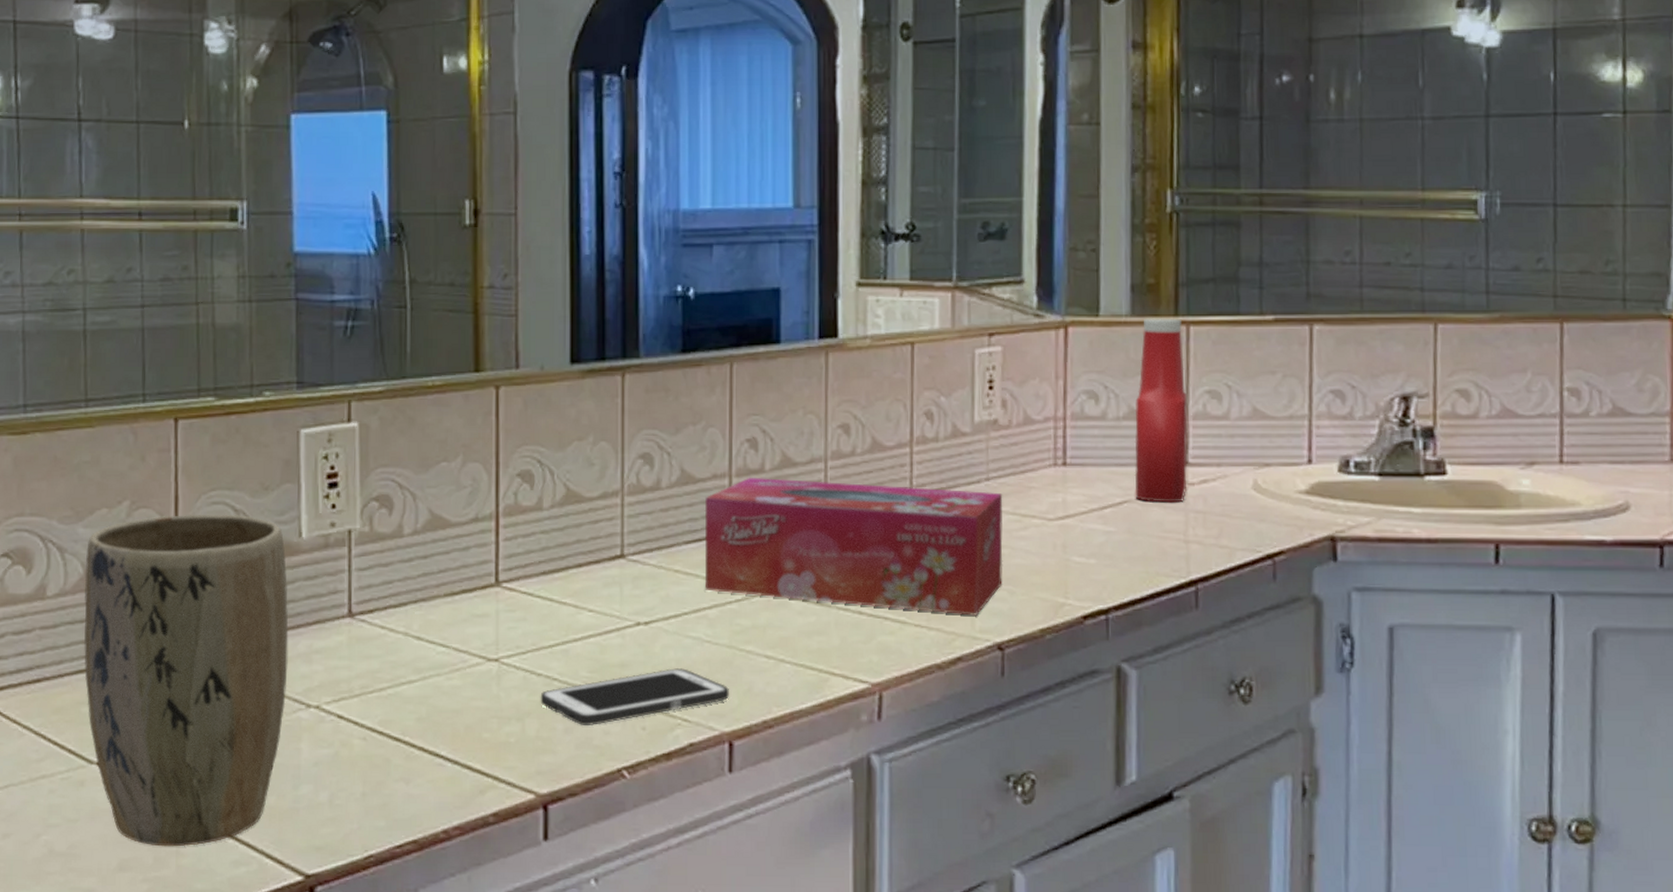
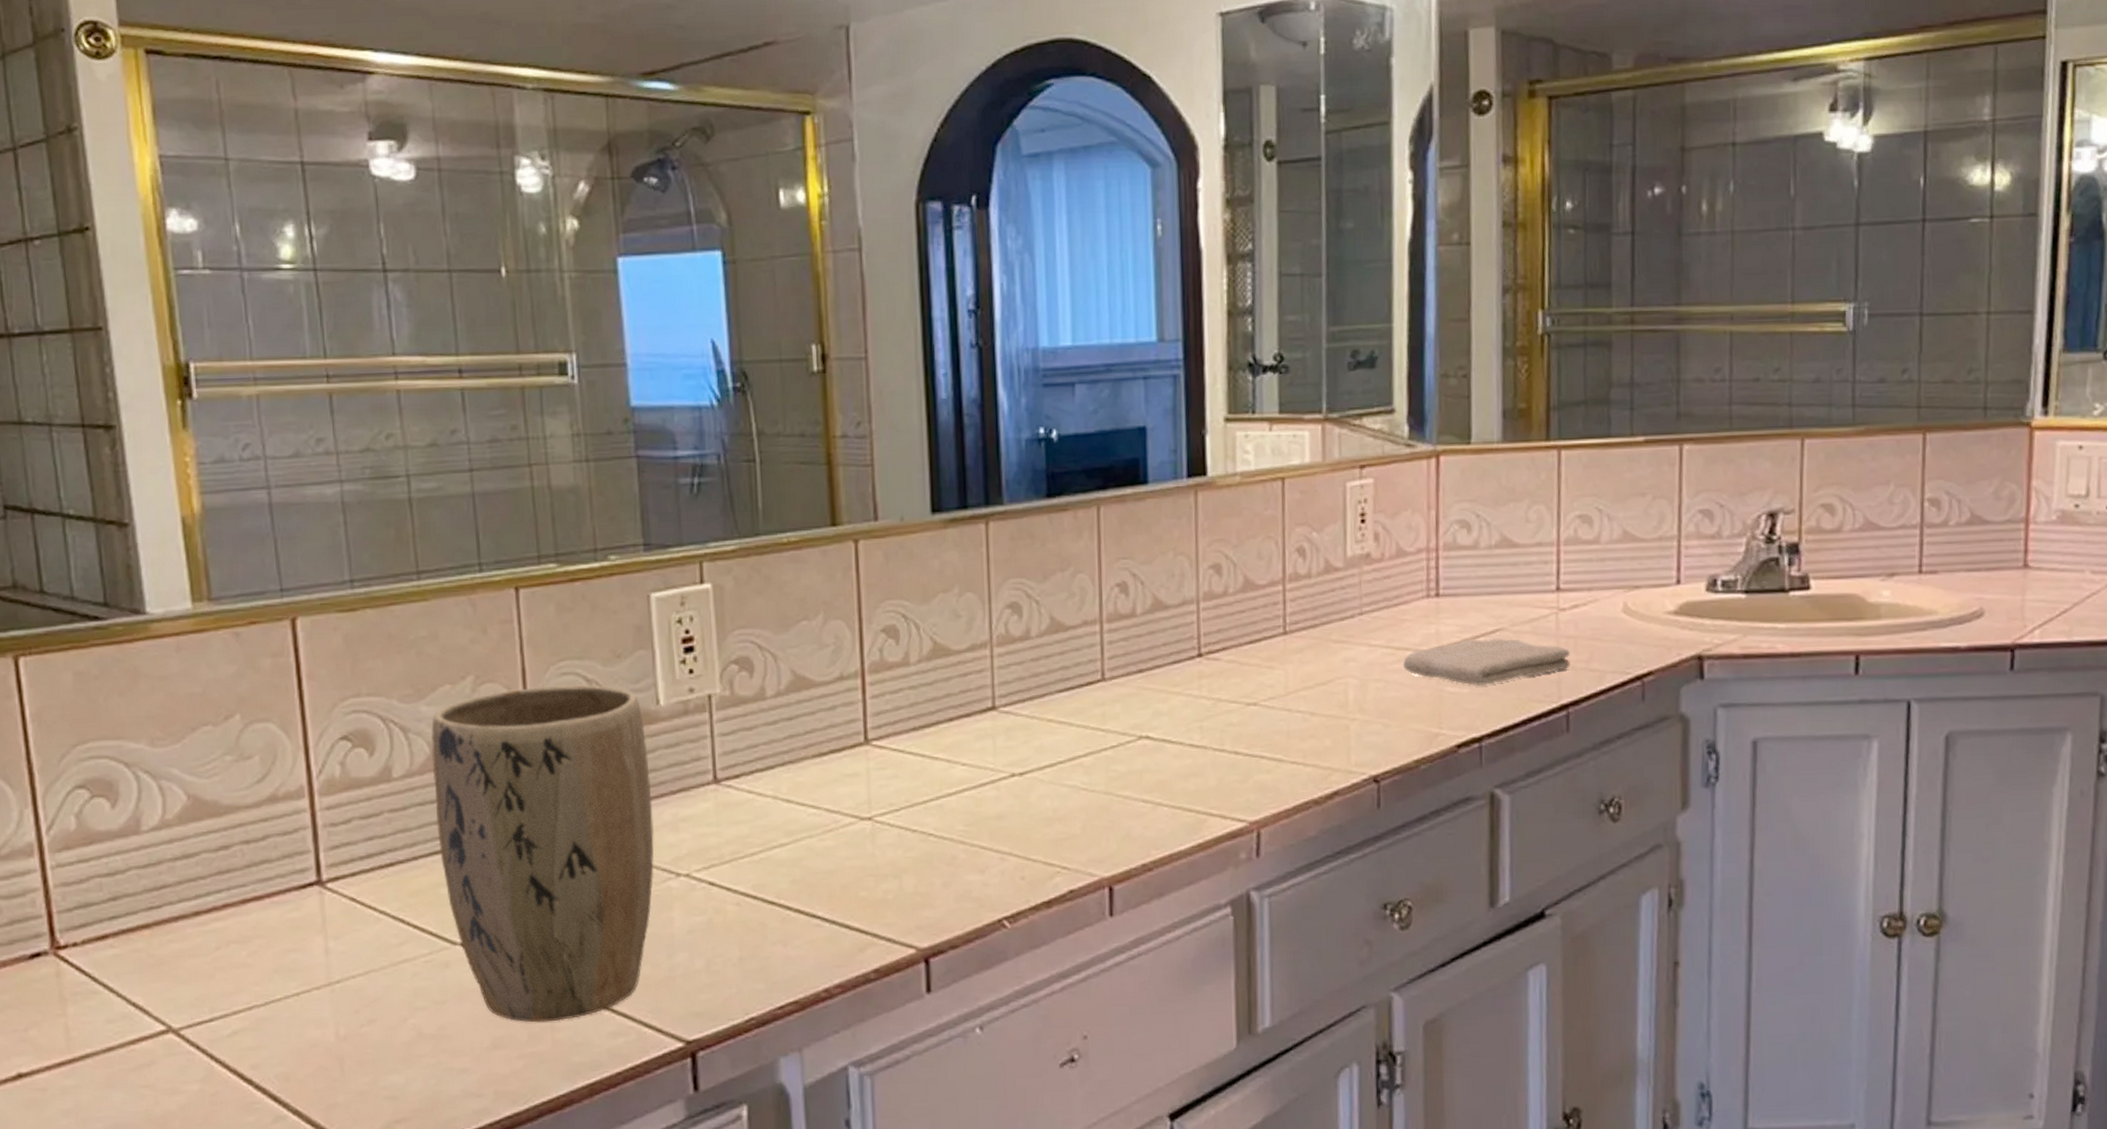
cell phone: present [540,668,729,725] -> none [916,817,1107,879]
tissue box: present [704,477,1003,616] -> none [1076,621,1378,751]
washcloth: none [1029,510,1199,558] -> present [1403,638,1570,686]
ketchup bottle: present [1134,318,1188,503] -> none [1506,443,1559,629]

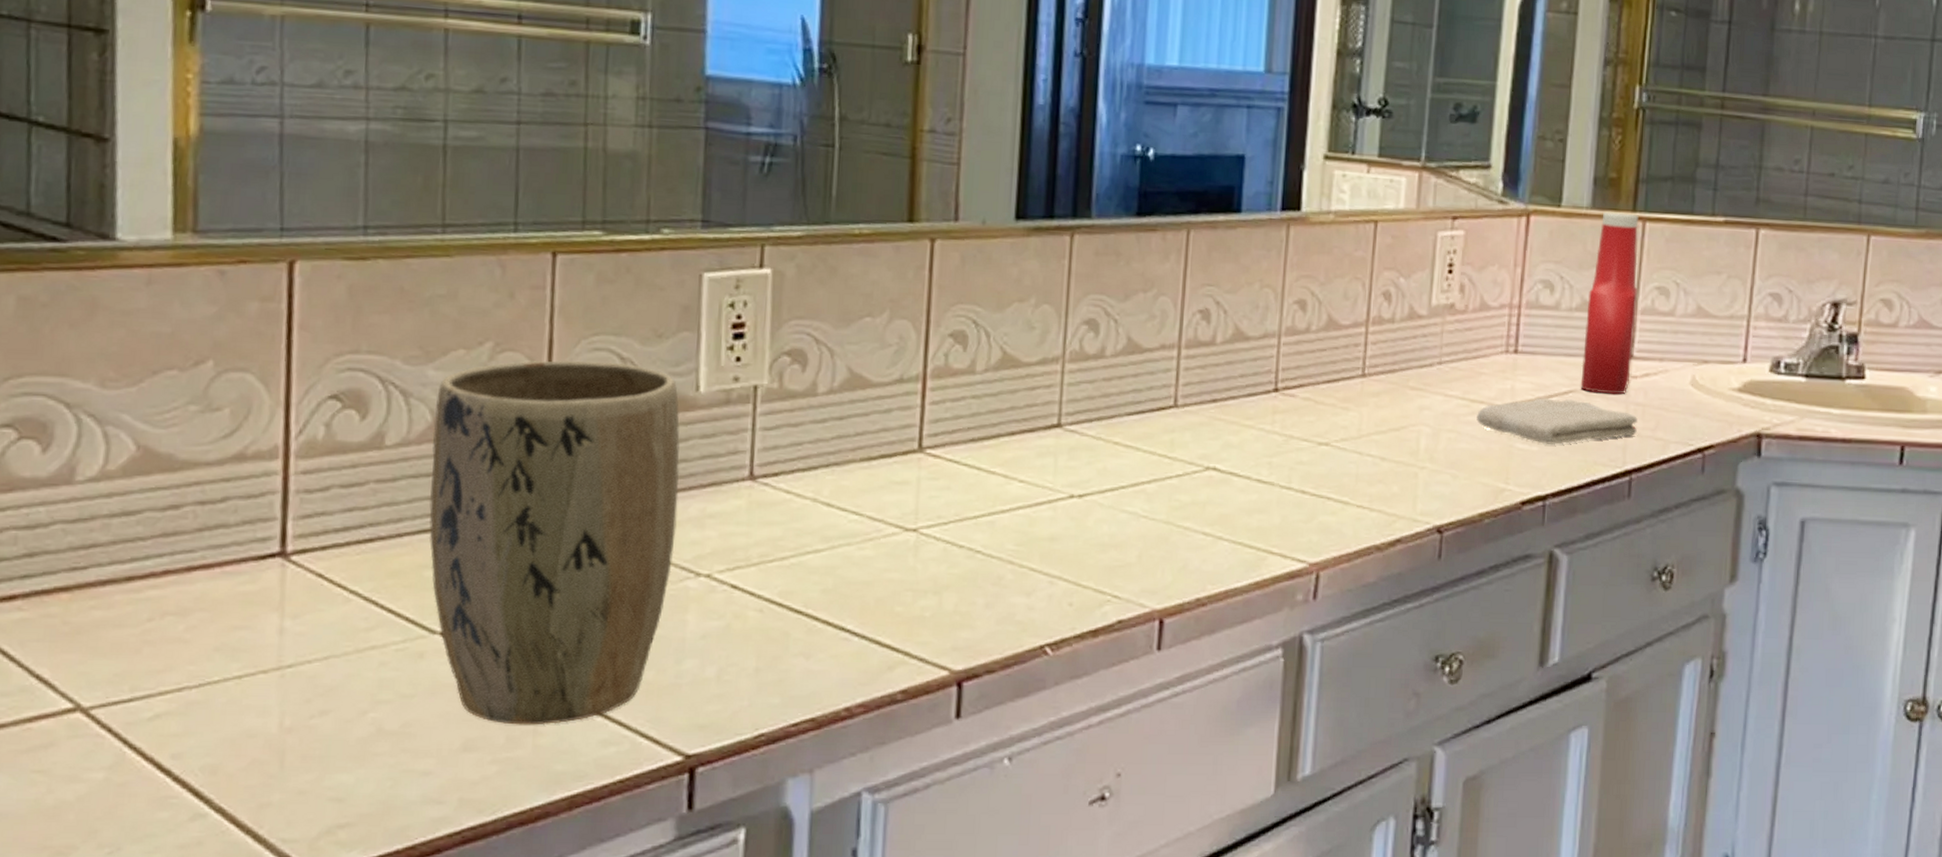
ketchup bottle: none [1506,443,1559,629] -> present [1580,211,1639,395]

